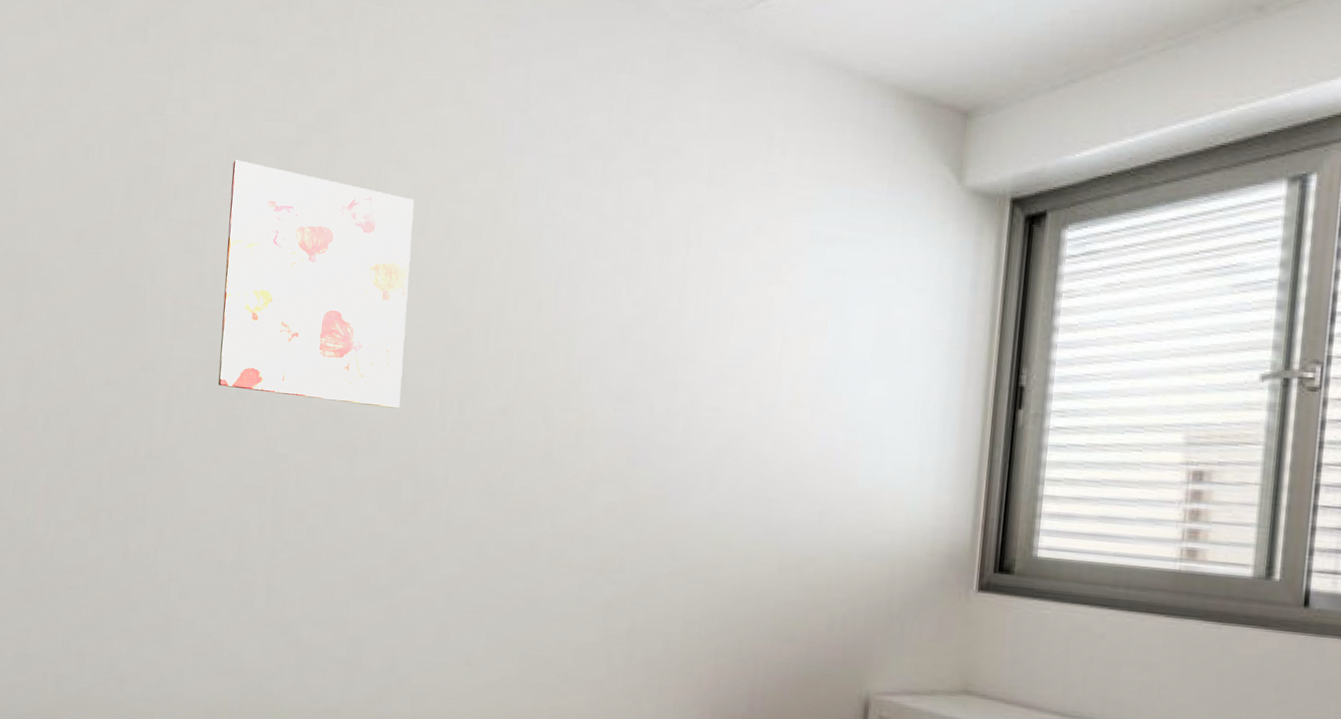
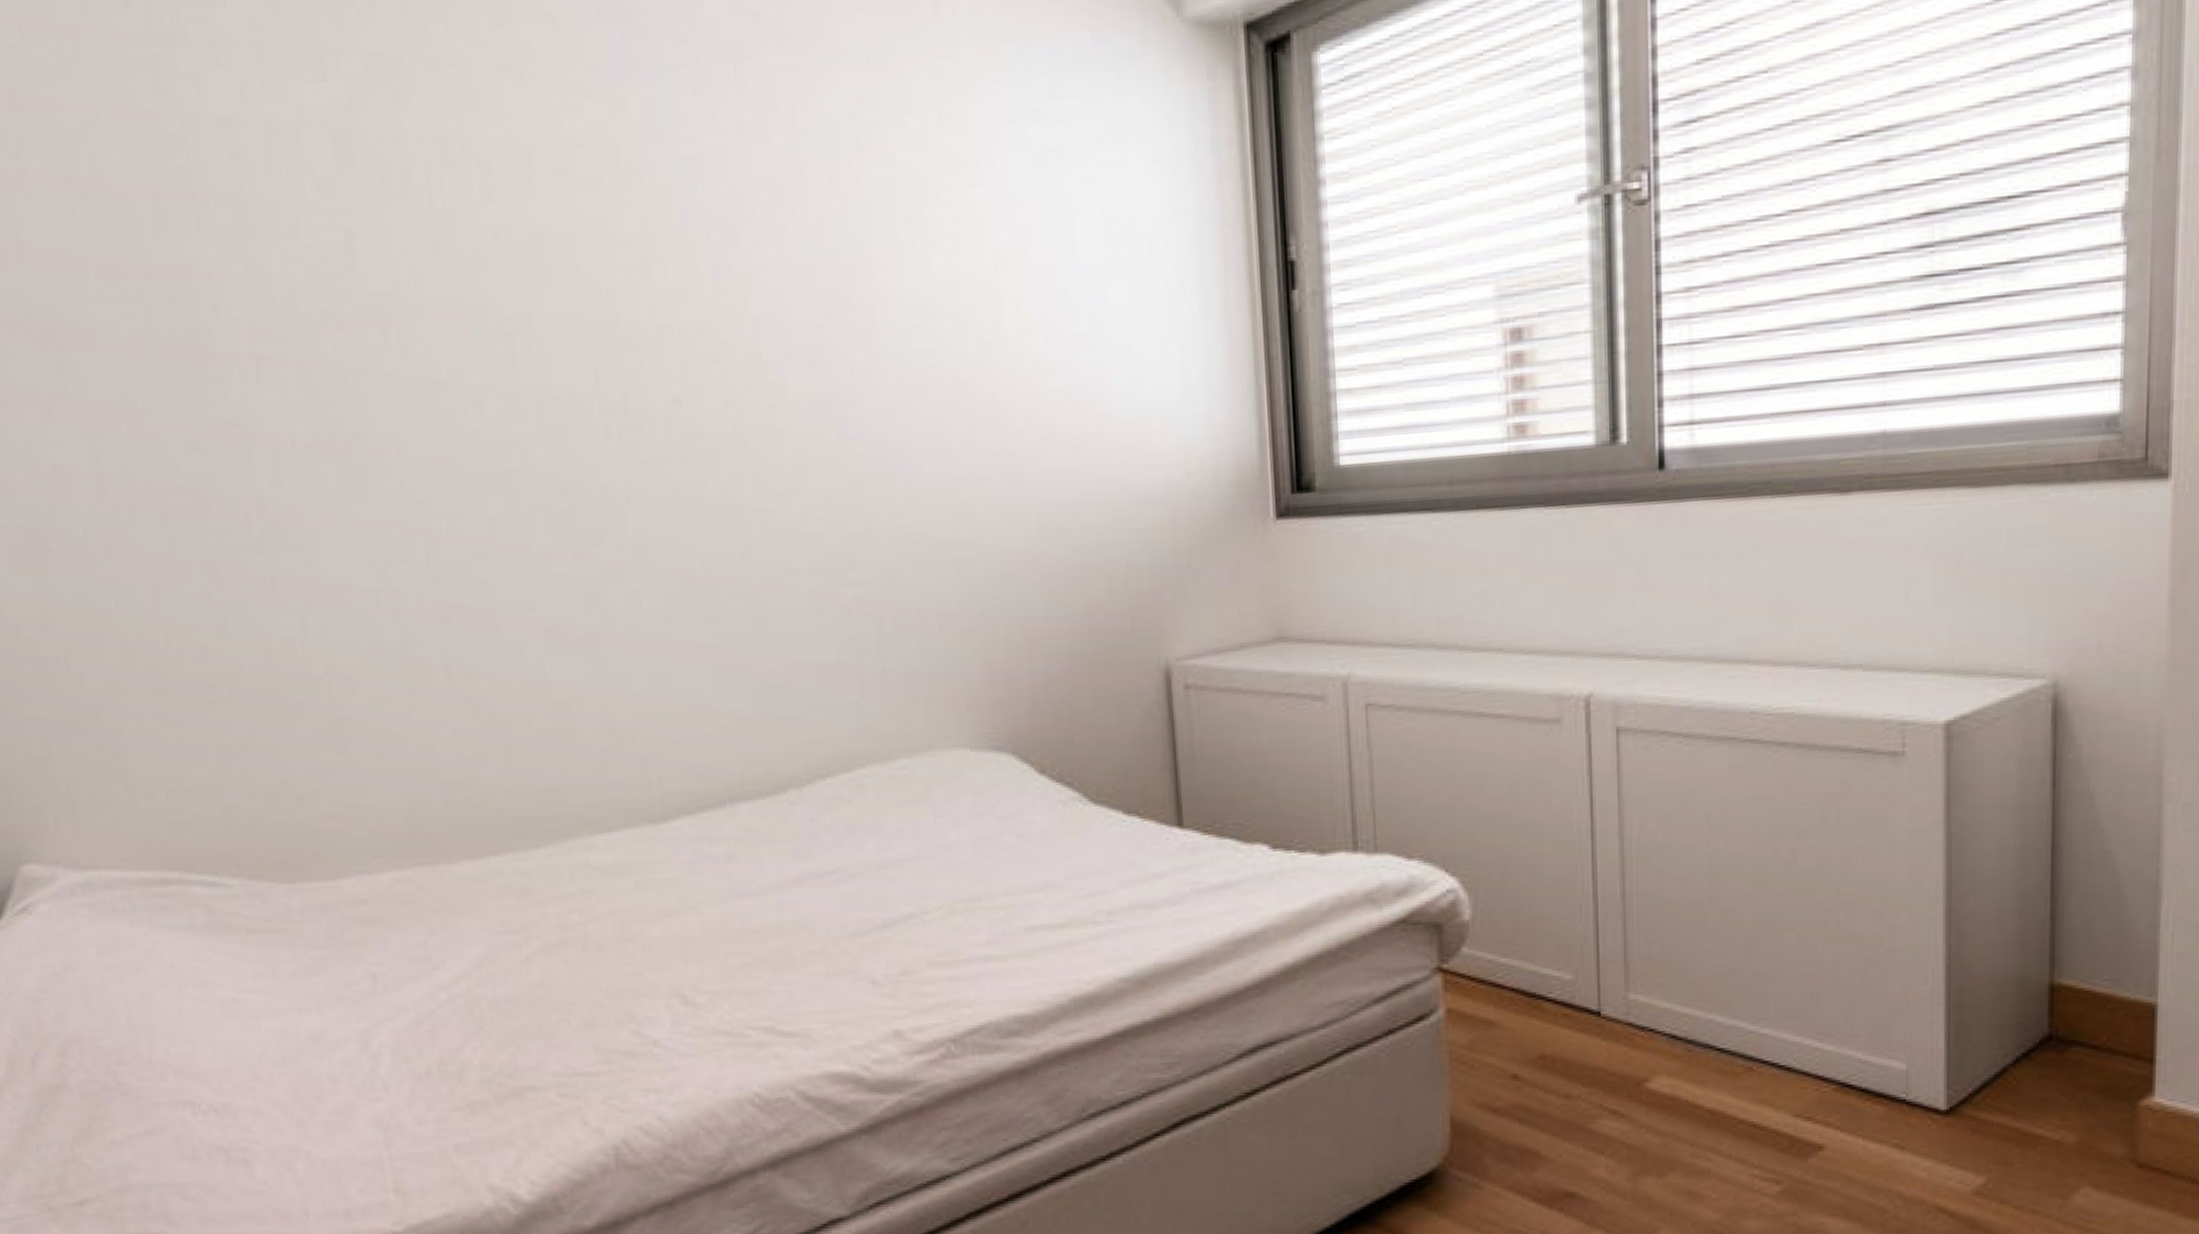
wall art: present [218,160,415,409] -> none [276,140,552,431]

